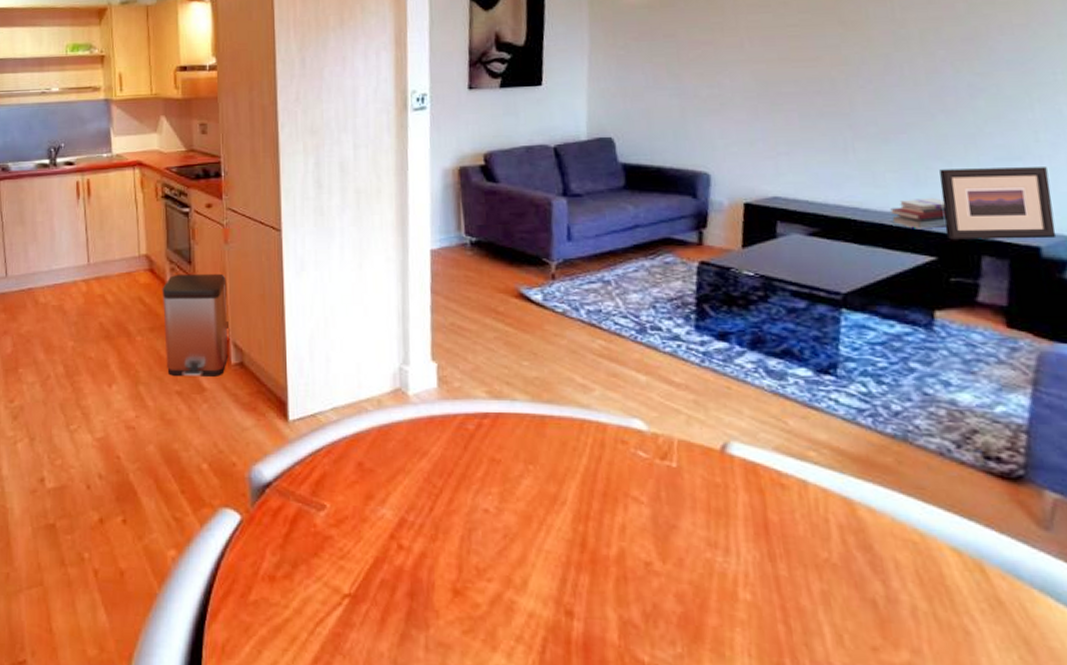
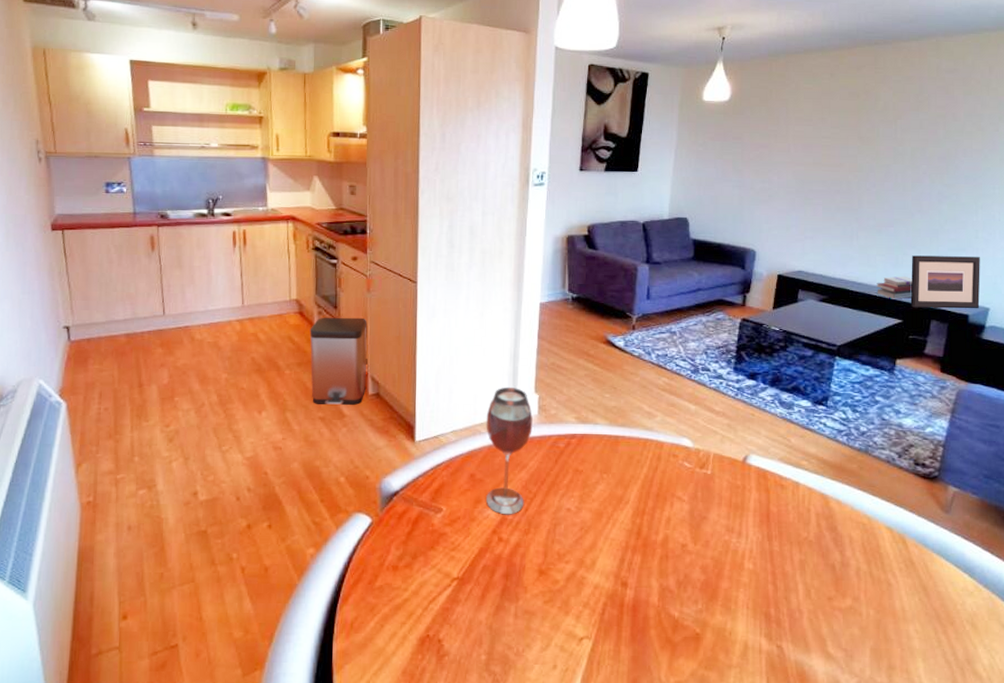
wineglass: none [373,353,432,516] -> present [486,386,533,515]

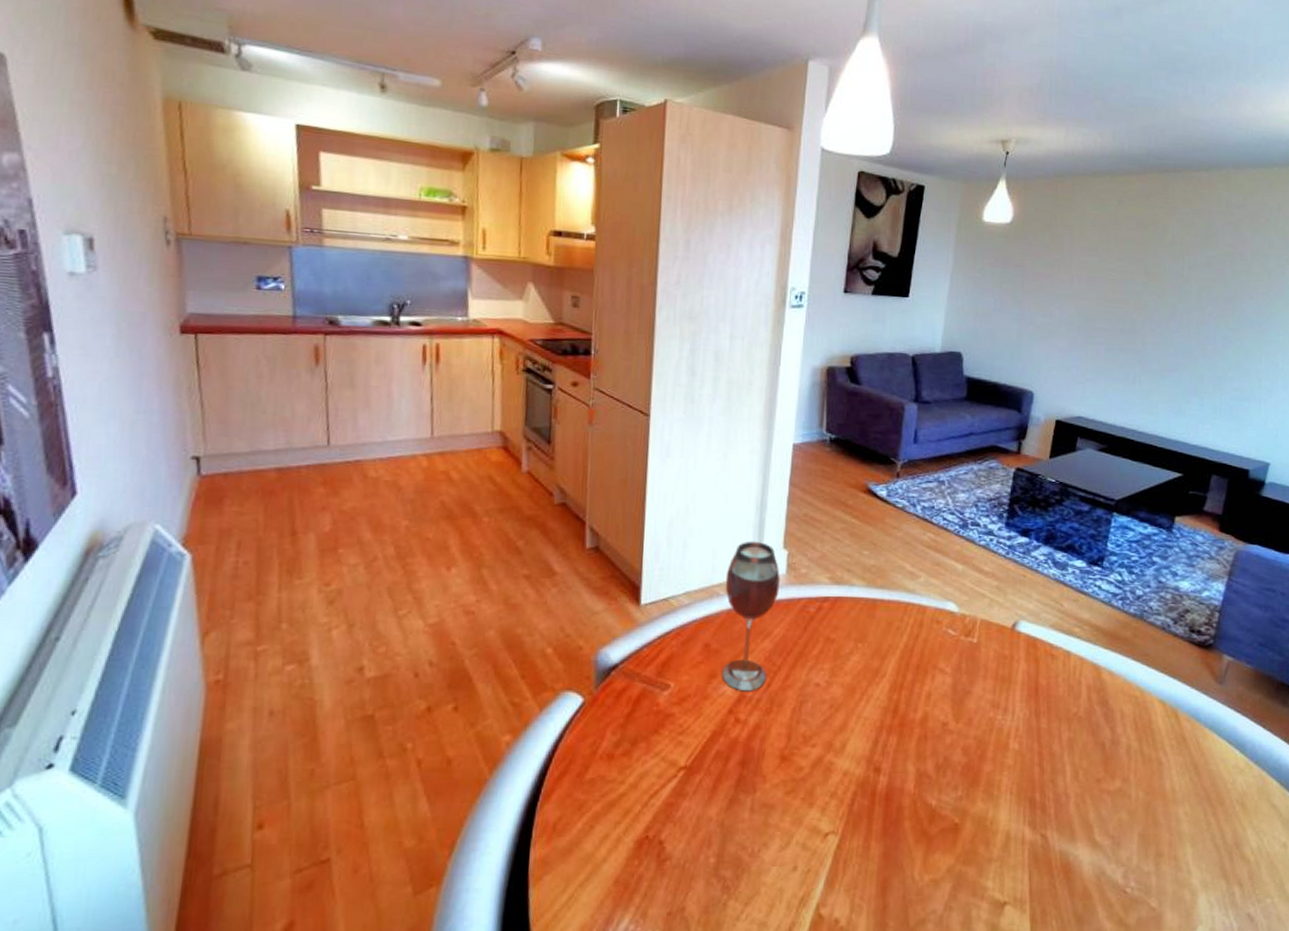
pedal bin: present [309,317,367,405] -> none [515,453,586,561]
books: present [876,276,912,299] -> none [1158,425,1194,451]
picture frame: present [910,255,980,309] -> none [1191,404,1262,464]

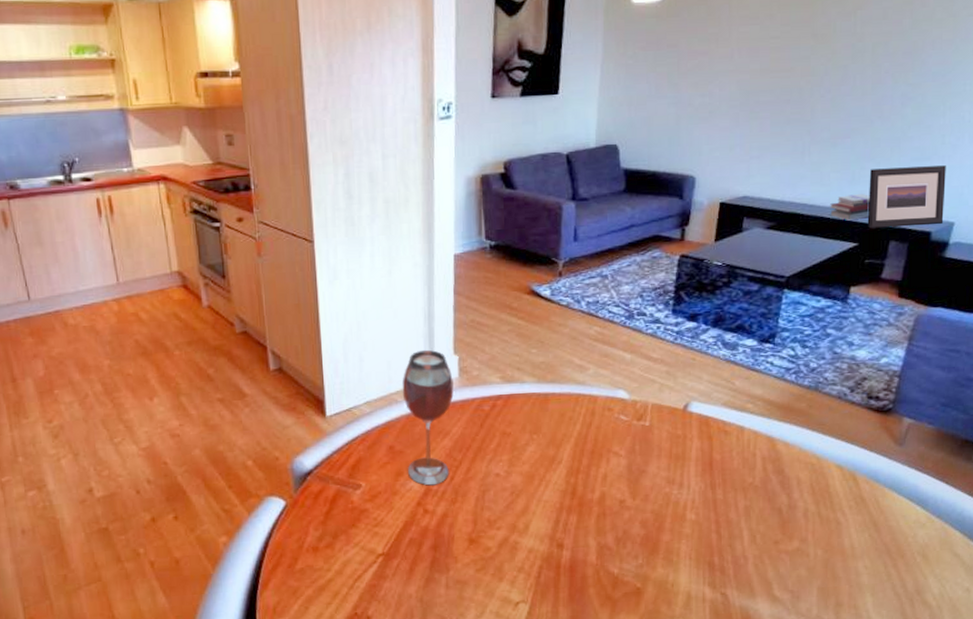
books: none [1158,425,1194,451] -> present [830,193,870,221]
picture frame: none [1191,404,1262,464] -> present [867,165,946,229]

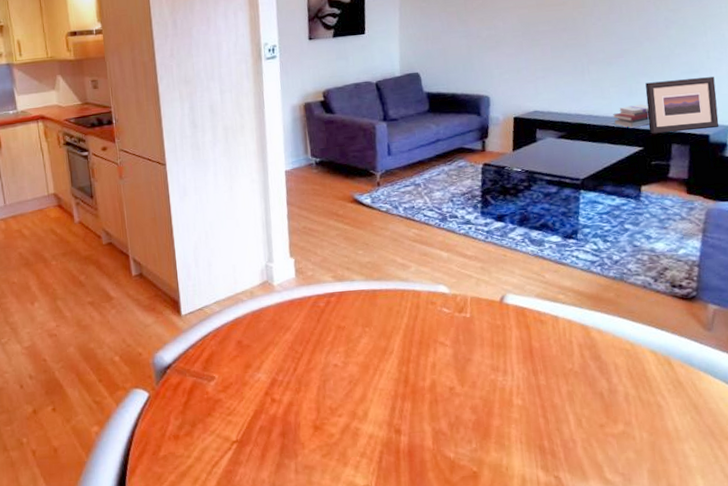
wineglass: present [402,349,454,486] -> none [246,253,292,377]

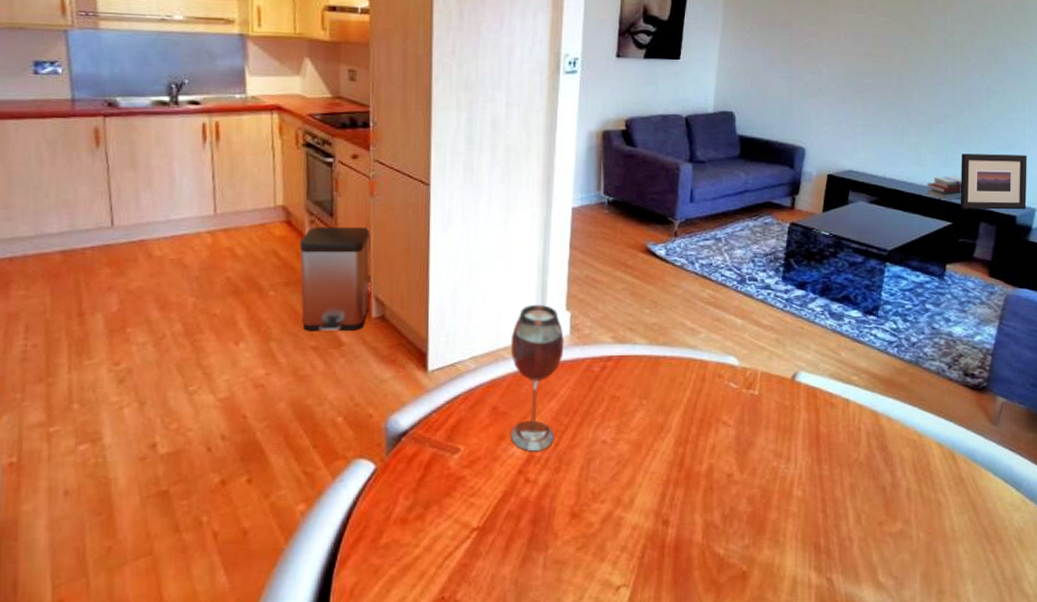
pedal bin: none [70,204,130,290] -> present [299,226,370,331]
wineglass: none [246,253,292,377] -> present [510,304,564,452]

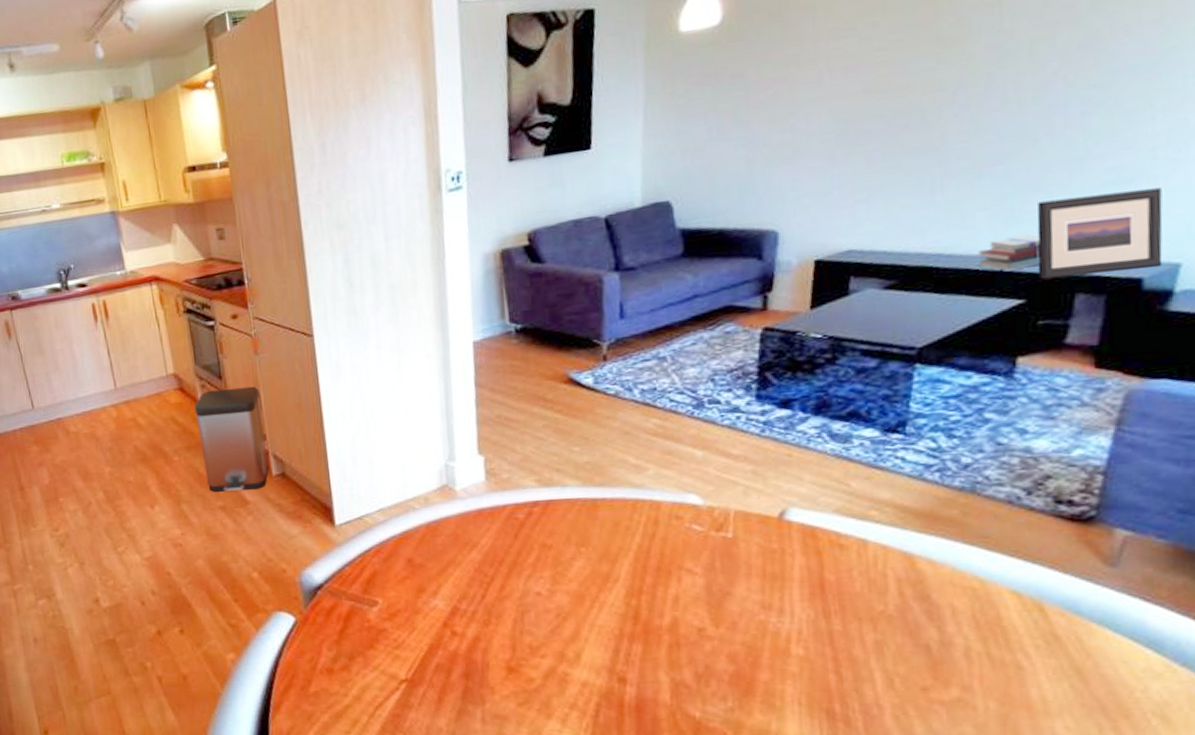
wineglass: present [510,304,564,452] -> none [419,450,481,604]

